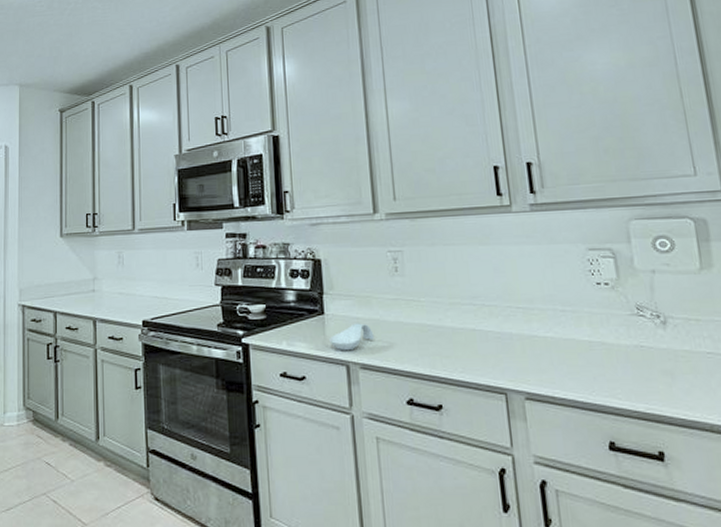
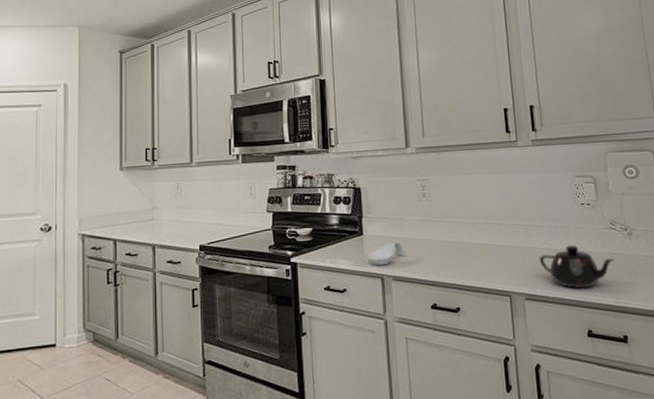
teapot: none [542,334,645,388] -> present [539,244,615,288]

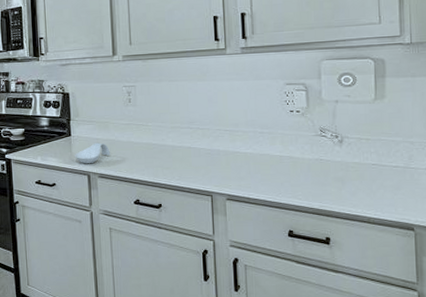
teapot: present [539,244,615,288] -> none [243,150,323,191]

